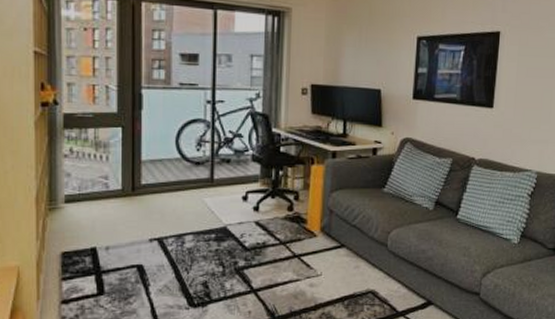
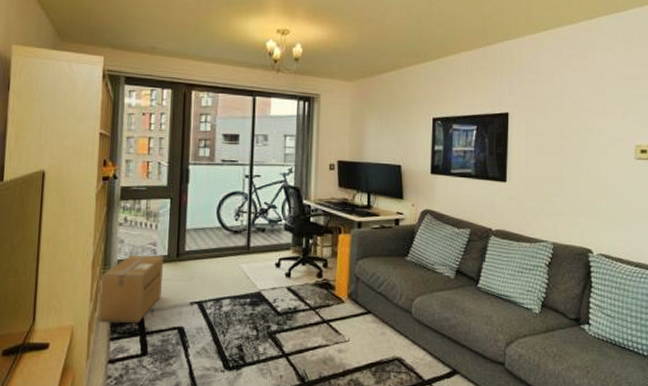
box: none [47,189,117,263] -> present [99,254,163,324]

